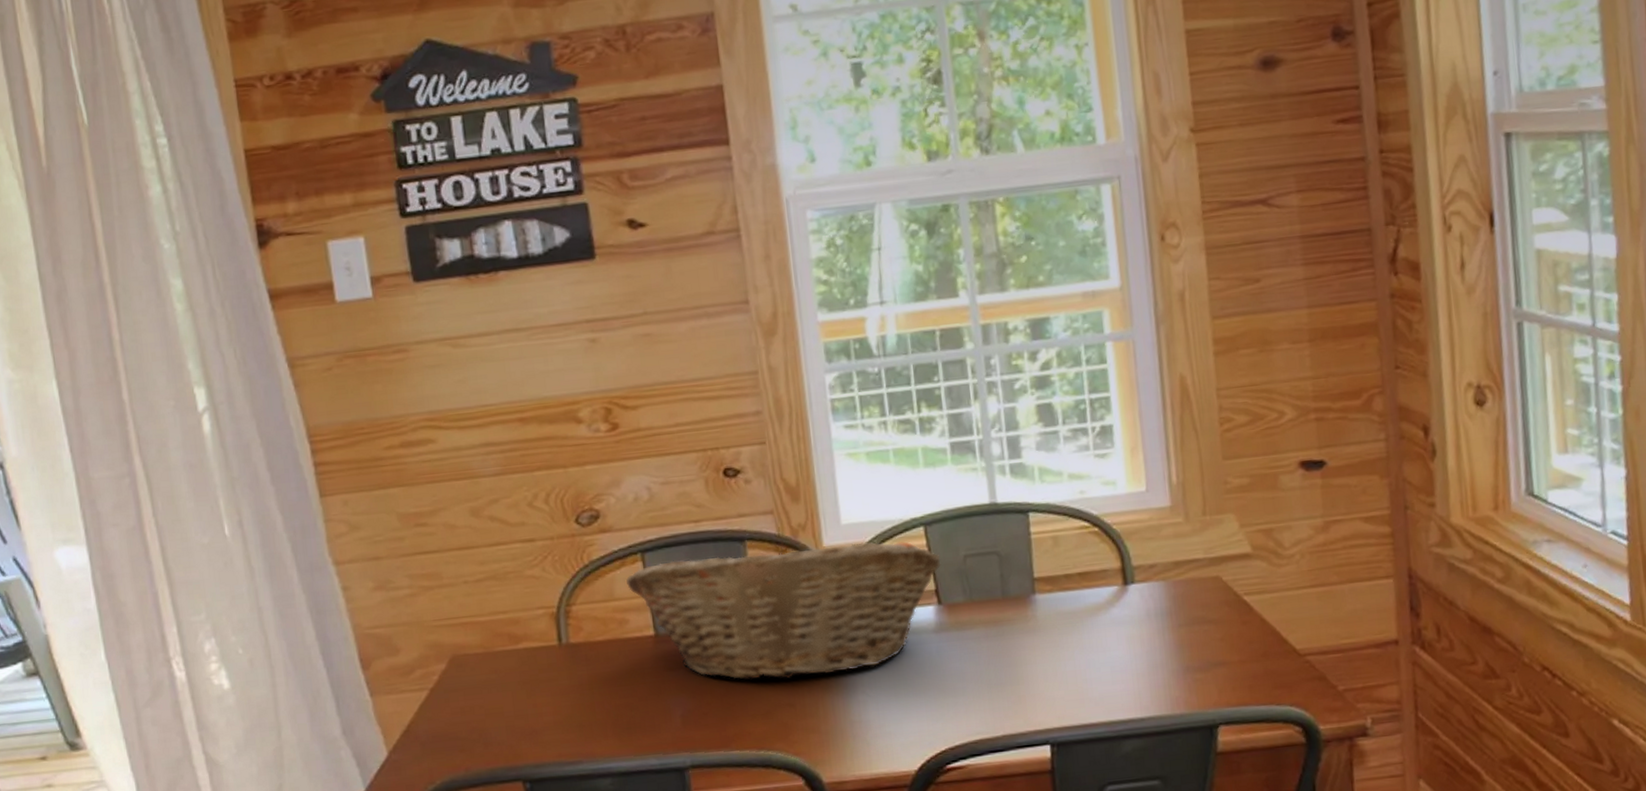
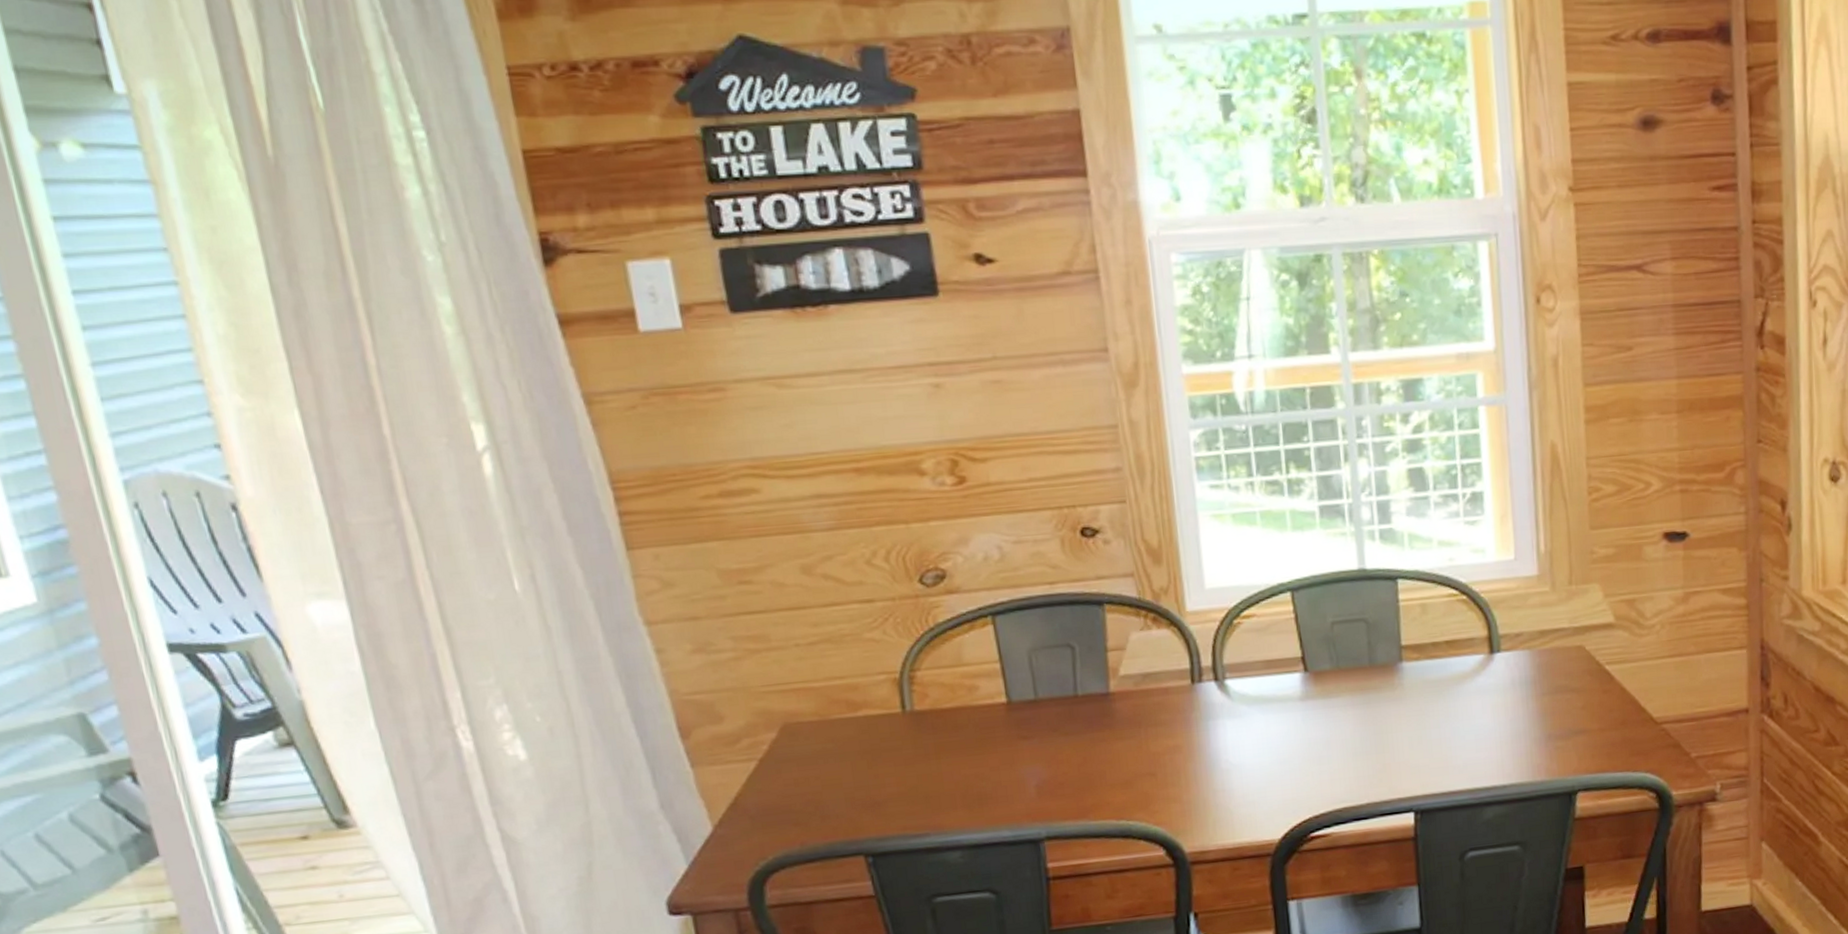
fruit basket: present [626,539,941,680] -> none [976,603,1308,749]

